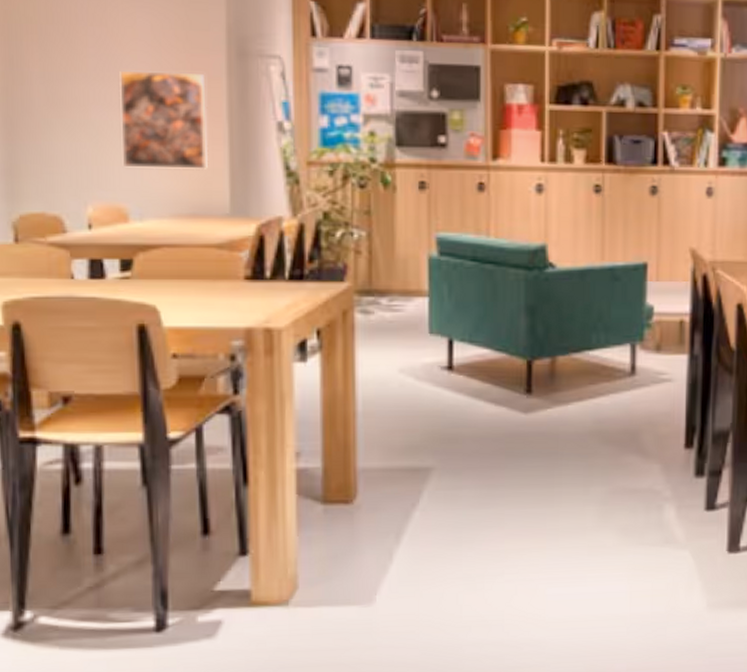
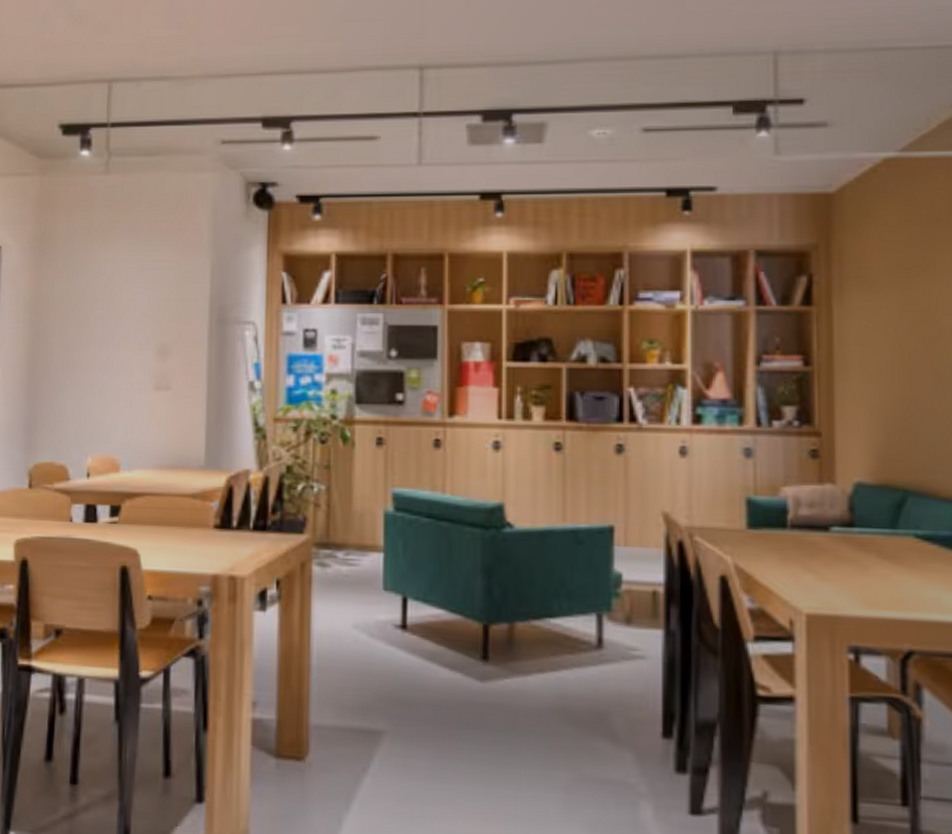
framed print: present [119,71,208,169] -> none [119,339,190,425]

